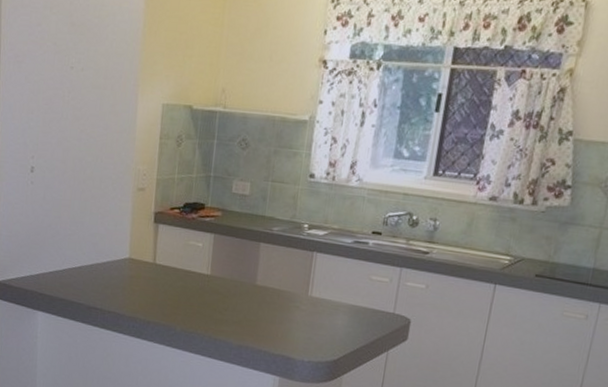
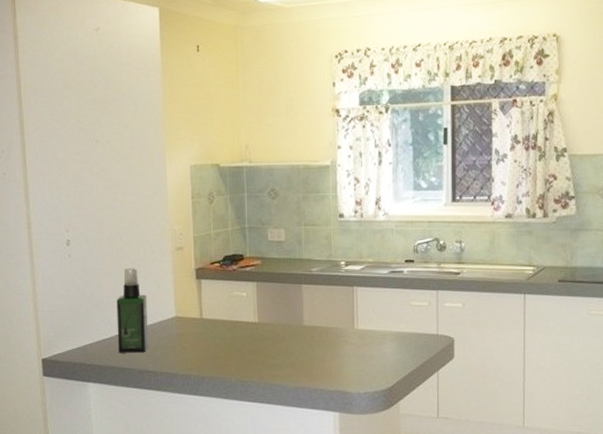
spray bottle: none [69,202,103,290] -> present [116,267,149,353]

